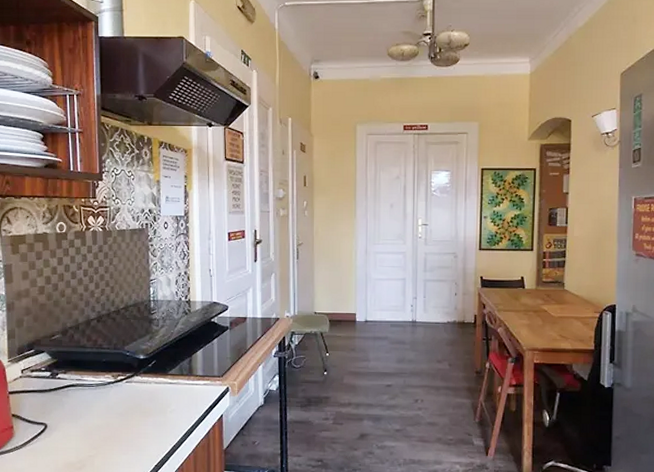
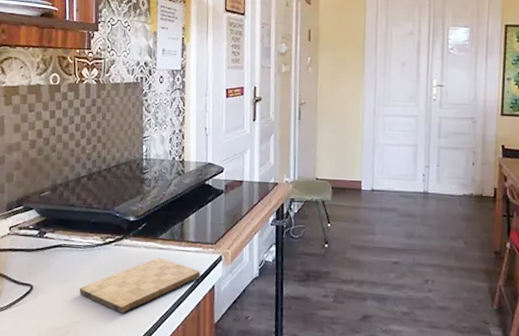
cutting board: none [93,391,209,445] -> present [80,257,200,313]

